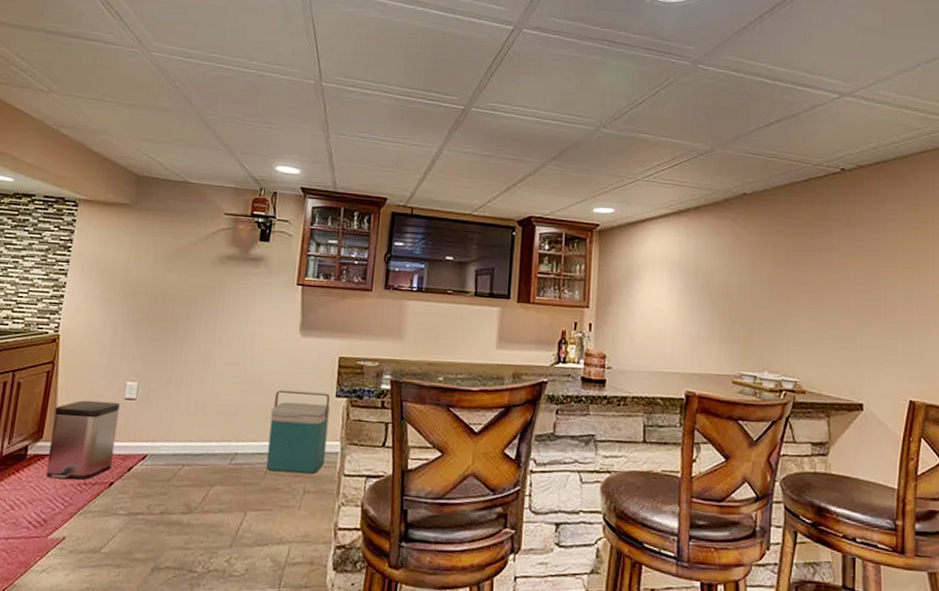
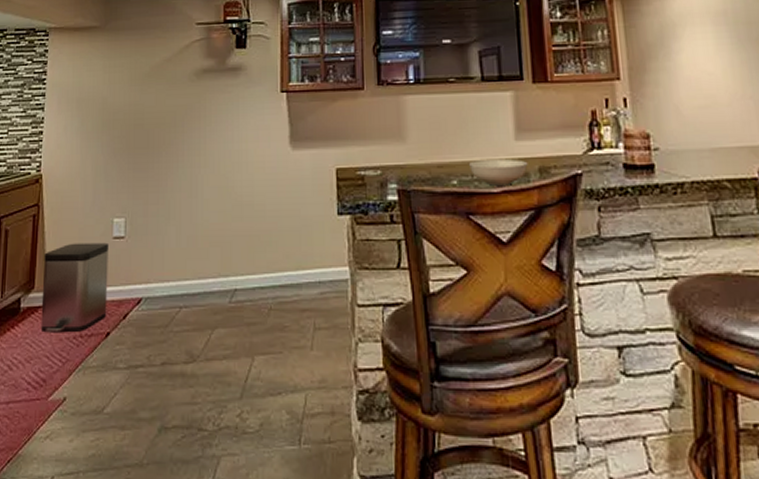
cooler: present [266,390,330,473] -> none [269,211,334,308]
bowl: none [454,362,504,386] -> present [468,159,528,186]

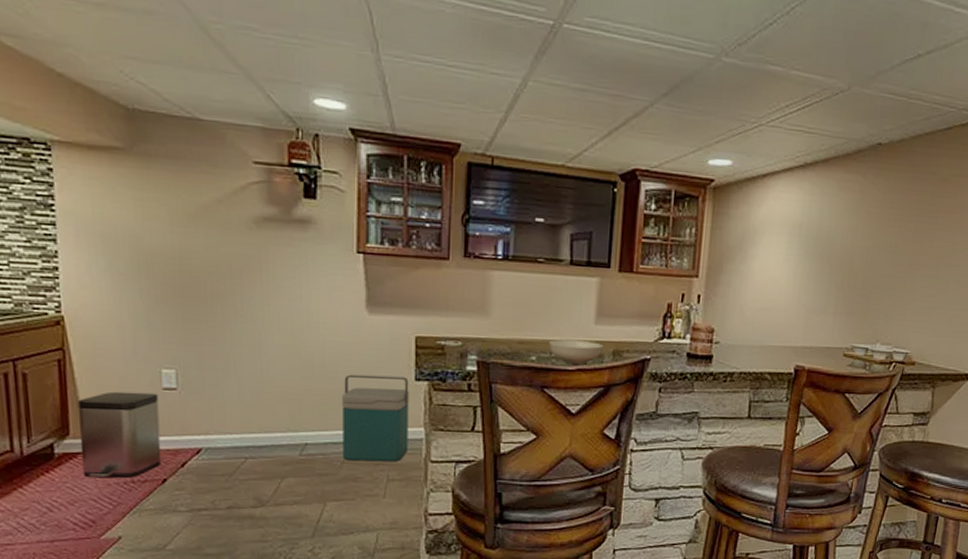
cooler: none [269,211,334,308] -> present [342,374,409,462]

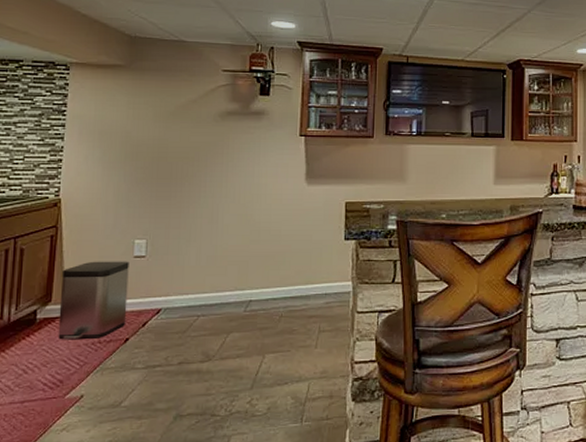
cooler: present [342,374,409,462] -> none [281,237,339,315]
bowl: present [548,340,604,365] -> none [455,199,502,219]

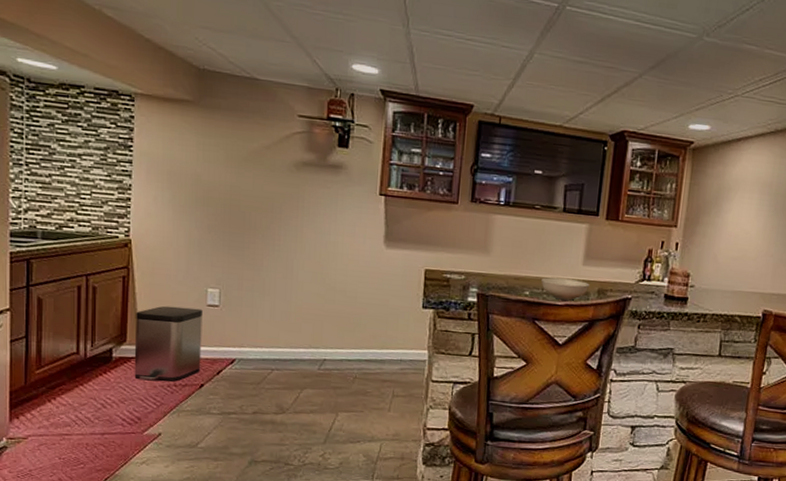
bowl: none [455,199,502,219] -> present [540,277,590,301]

